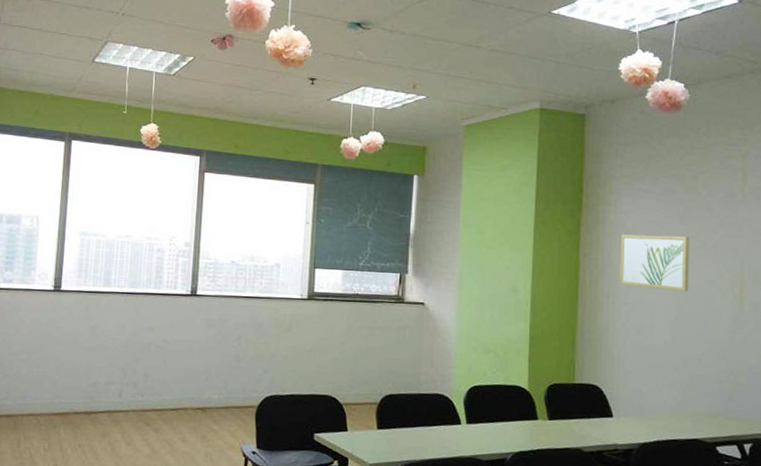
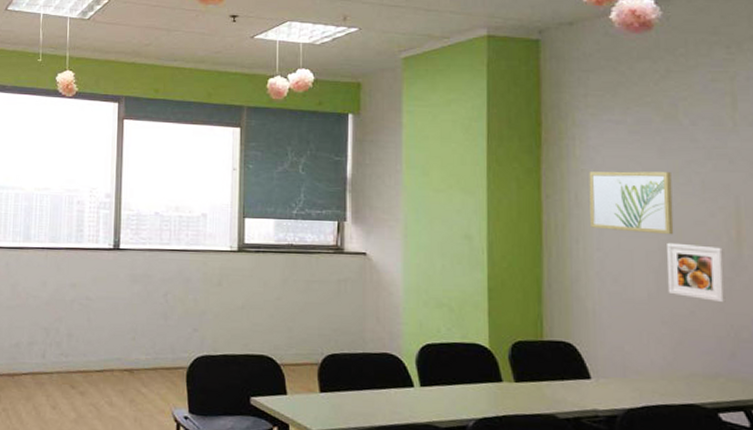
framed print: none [681,298,729,352] -> present [666,242,726,303]

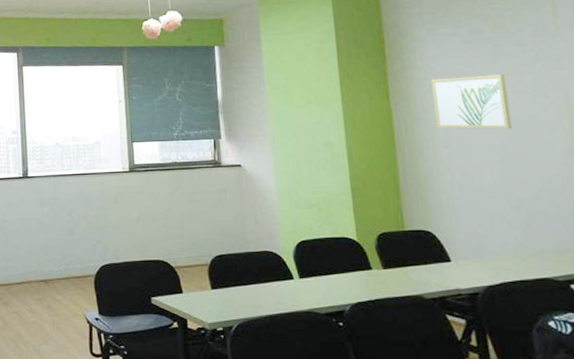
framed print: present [666,242,726,303] -> none [507,136,566,186]

